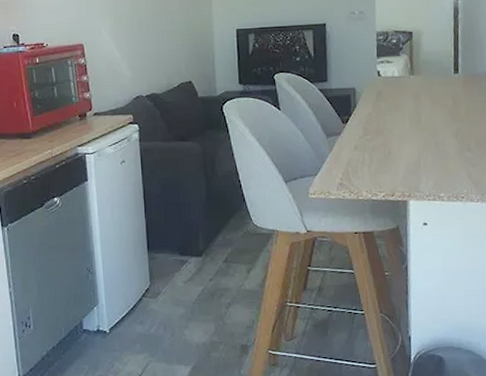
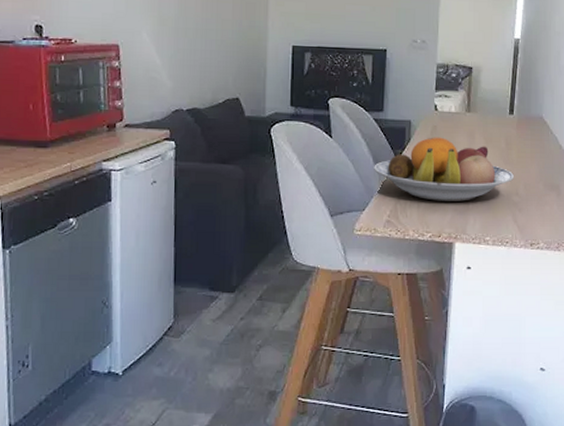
fruit bowl: none [322,101,464,162] -> present [374,137,514,201]

